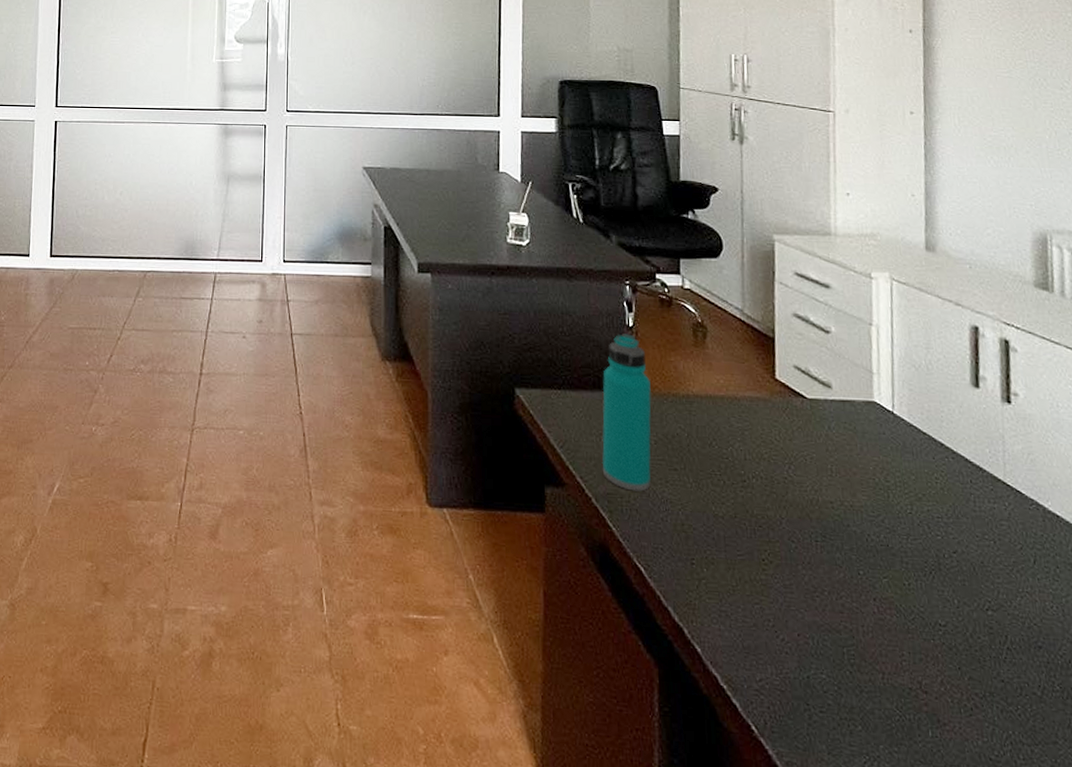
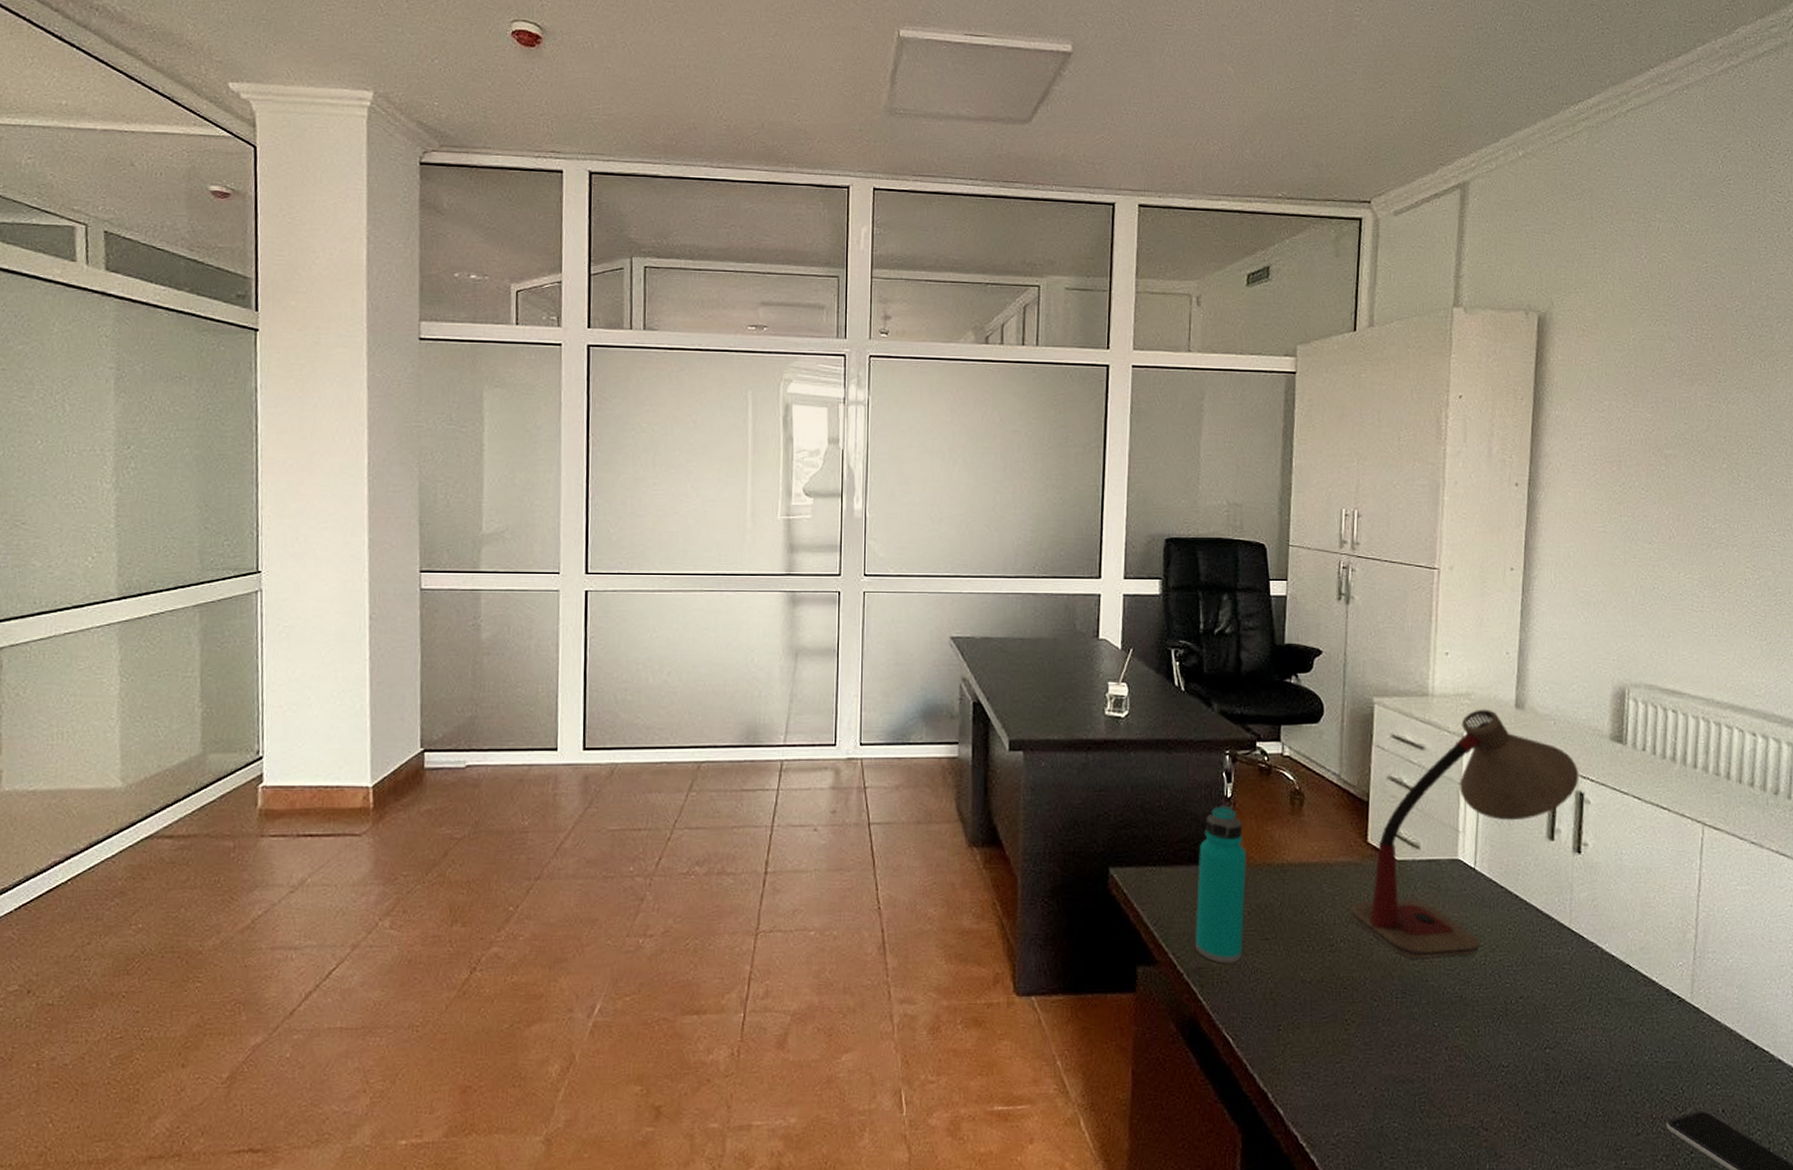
desk lamp: none [761,250,1003,503] -> present [1350,709,1579,958]

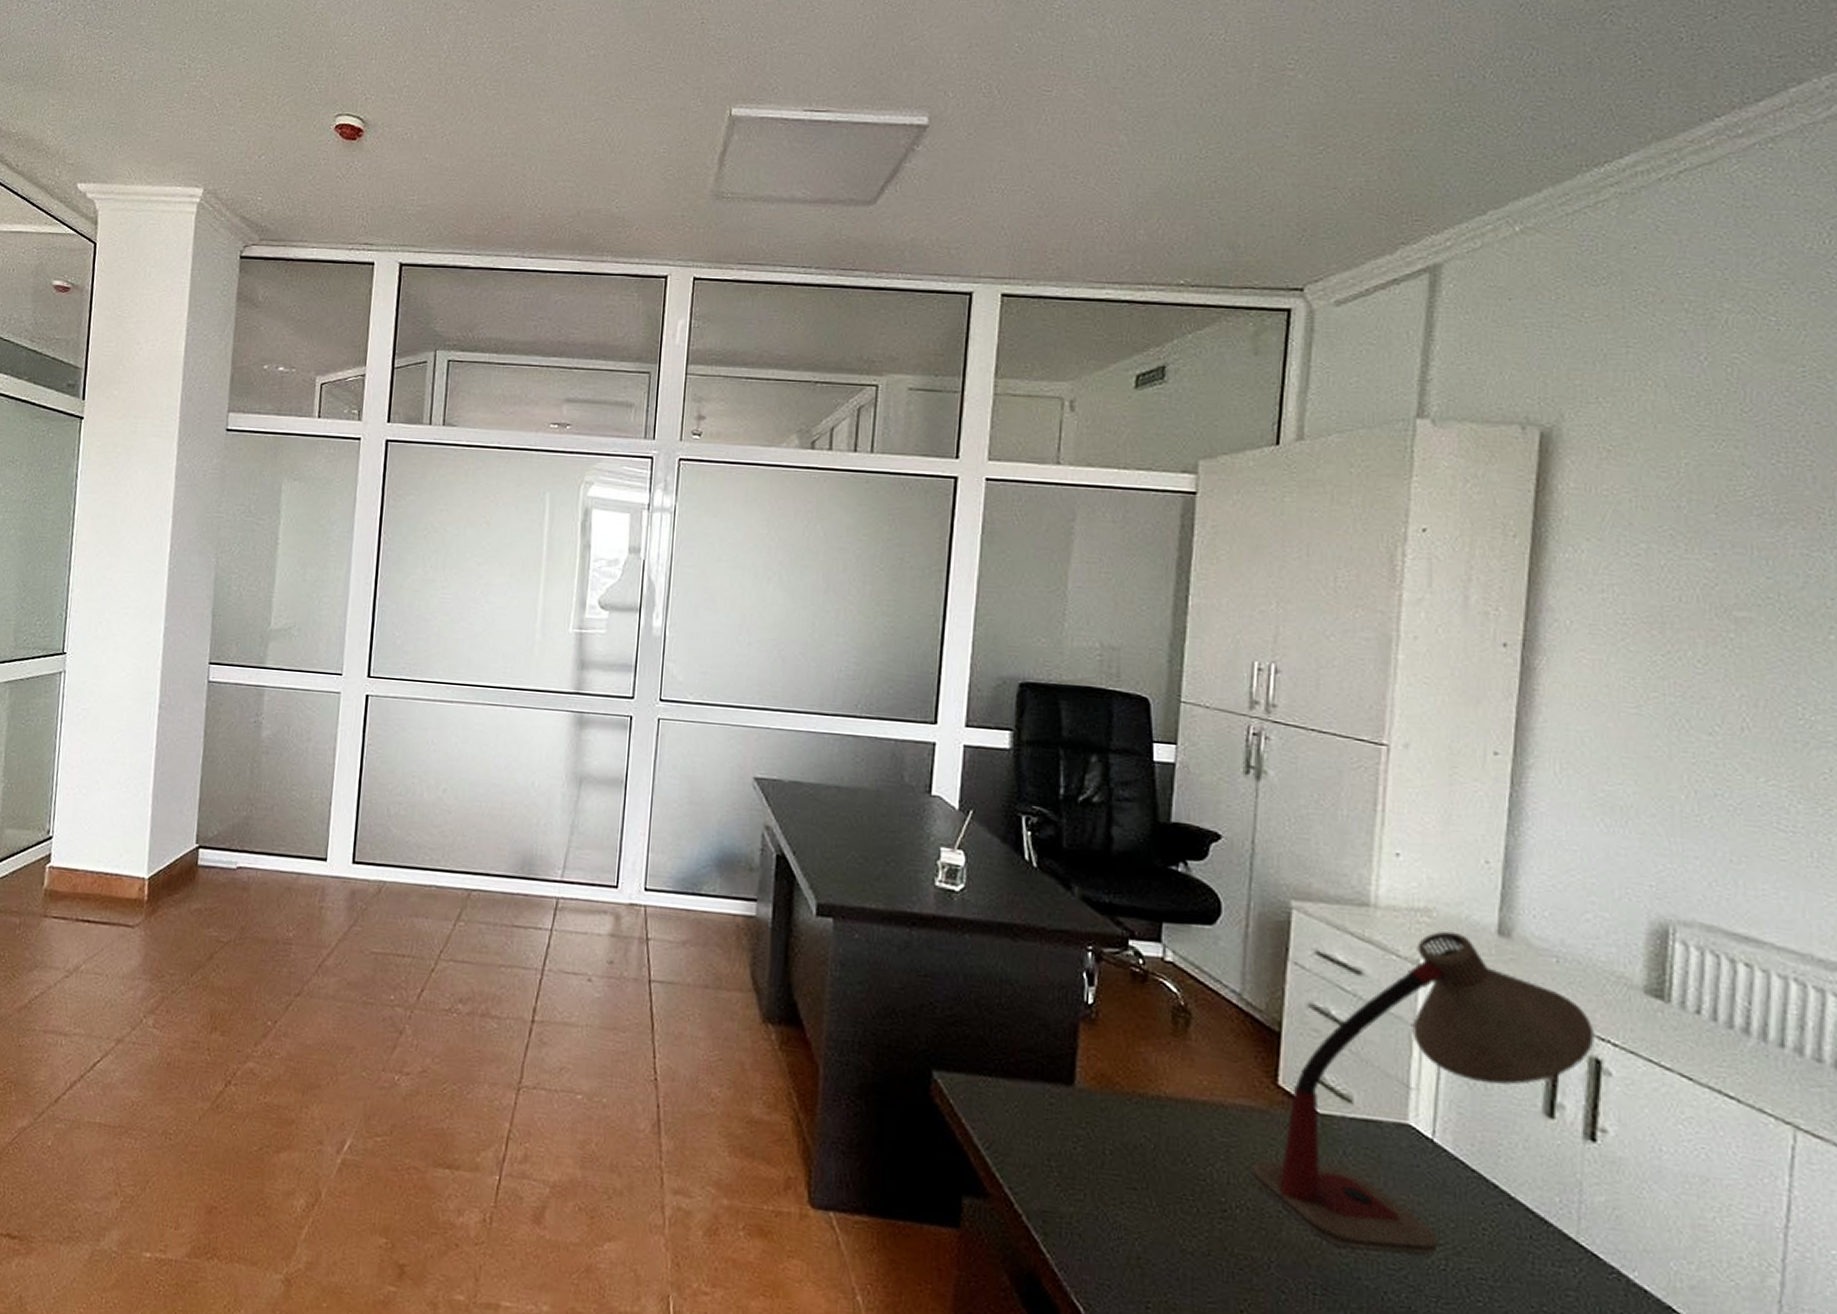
water bottle: present [1194,805,1246,964] -> none [1038,1012,1110,1212]

